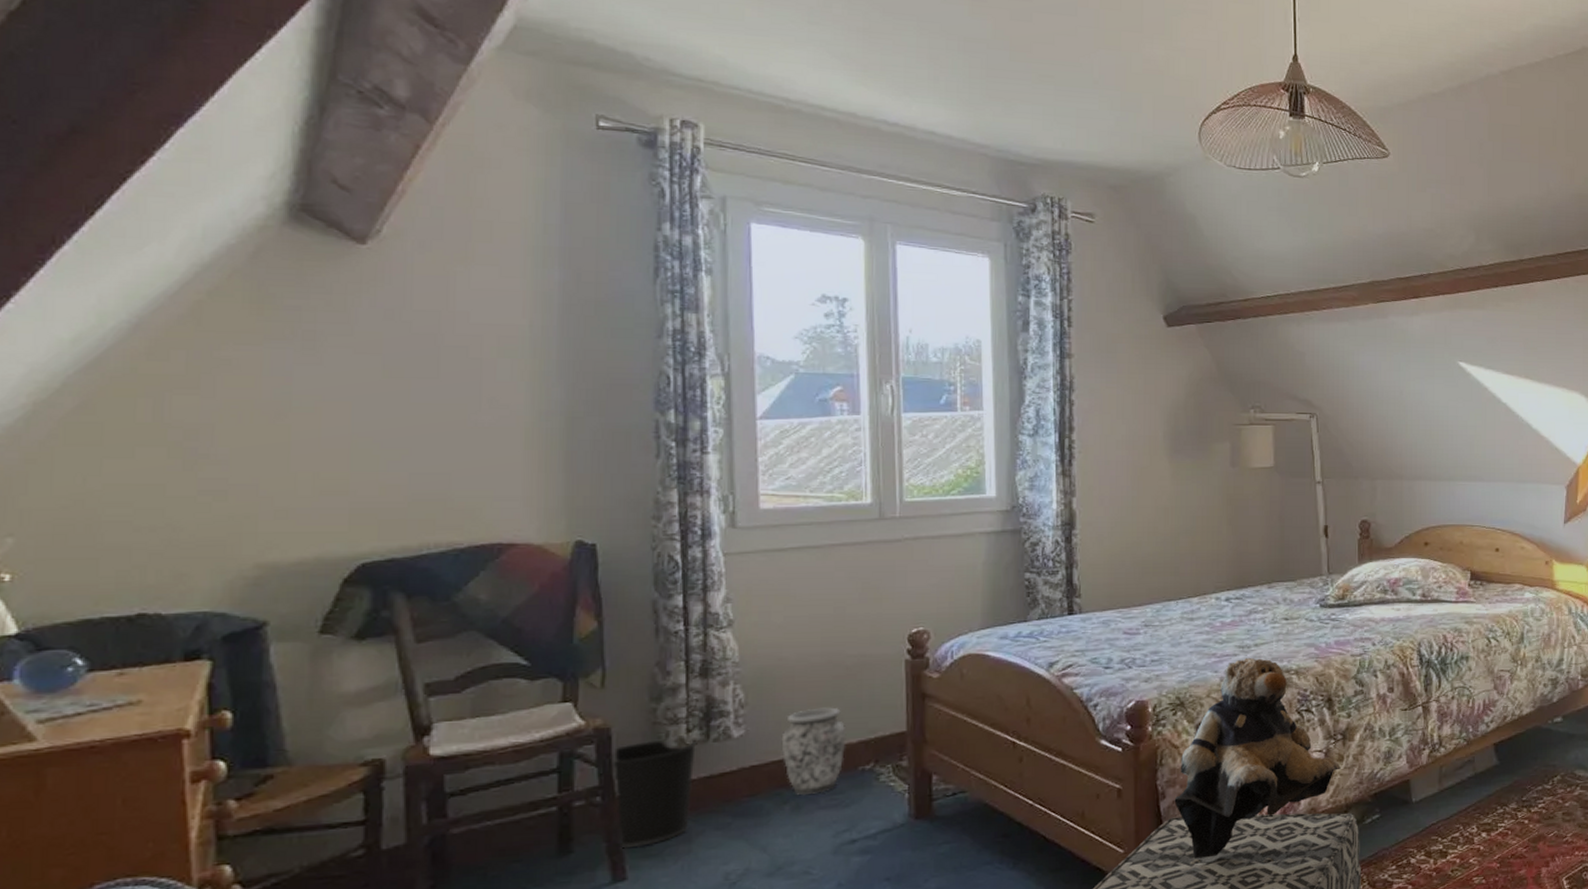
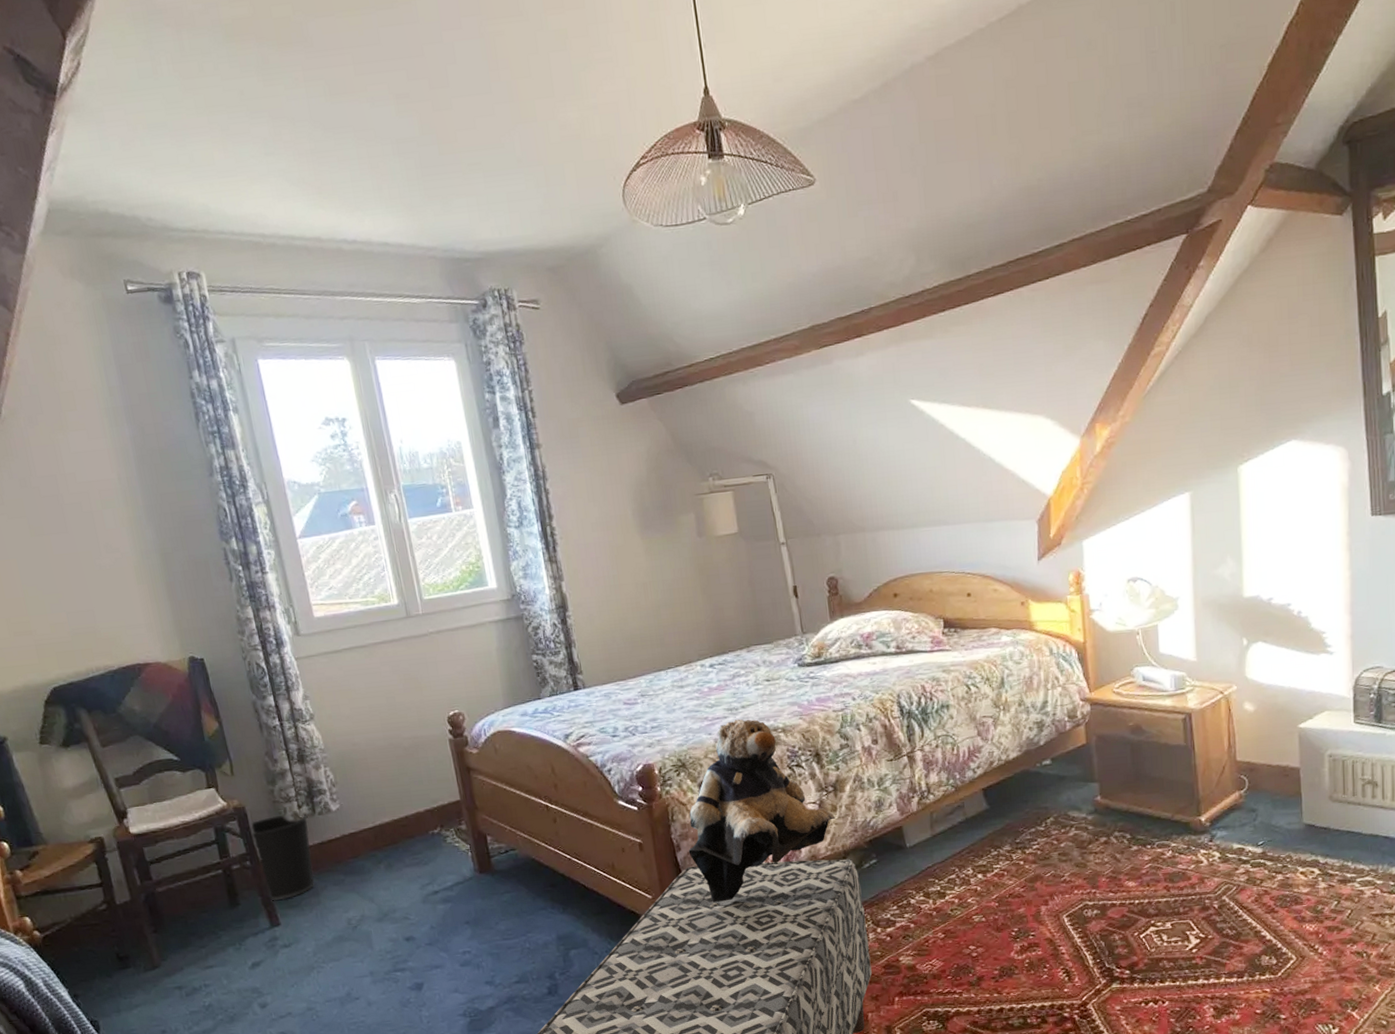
vase: present [781,707,847,795] -> none [367,782,417,856]

